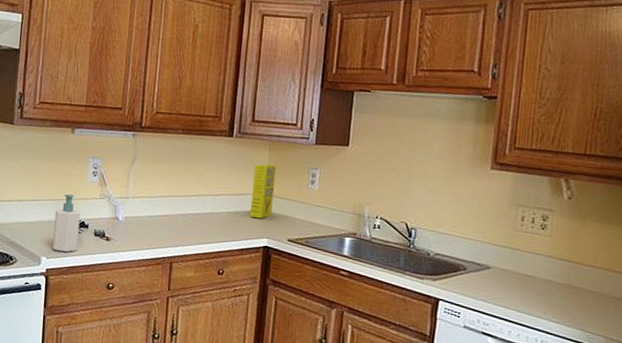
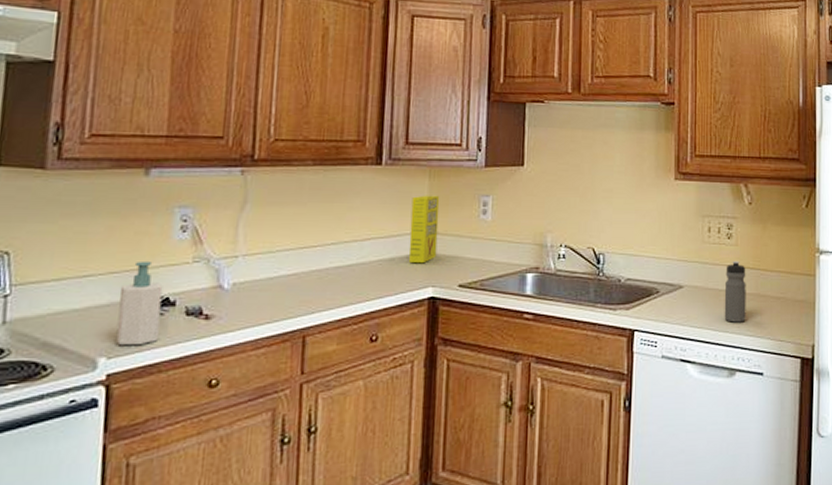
water bottle: none [530,250,559,309] -> present [724,260,746,323]

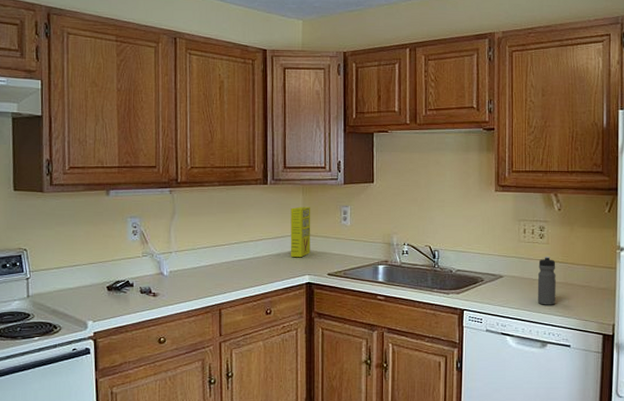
soap bottle: present [115,260,163,346] -> none [97,255,125,314]

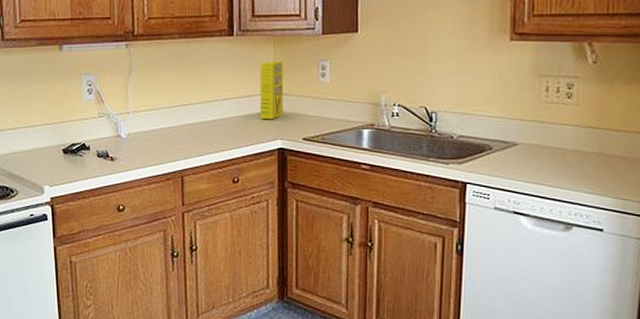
water bottle: present [537,256,556,305] -> none [561,119,588,180]

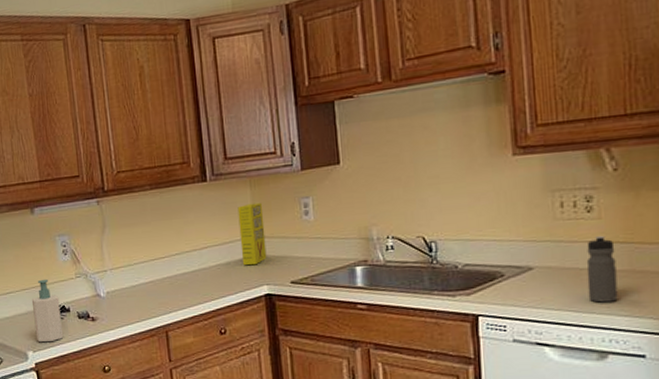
soap bottle: none [52,115,82,178] -> present [31,279,64,343]
water bottle: none [561,119,588,180] -> present [586,235,618,303]

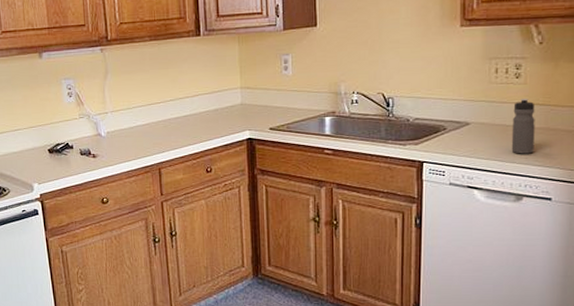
soap bottle: present [31,279,64,343] -> none [38,118,67,176]
cereal box: present [237,202,267,266] -> none [226,57,250,113]

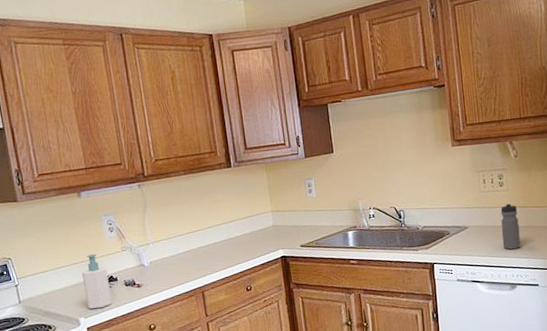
soap bottle: none [38,118,67,176] -> present [81,253,113,310]

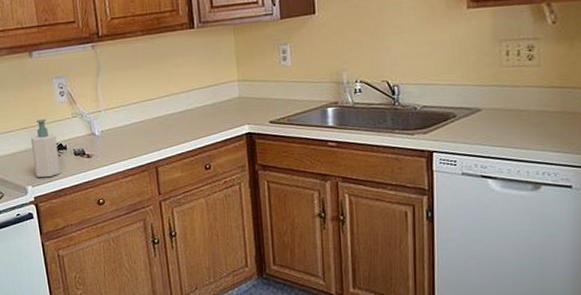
water bottle: present [500,202,521,250] -> none [526,80,551,140]

